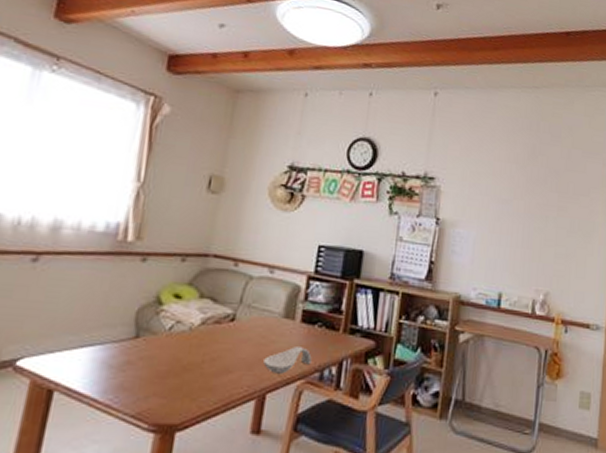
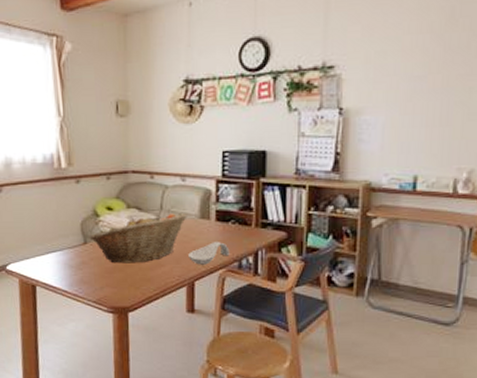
fruit basket: none [145,309,270,367] -> present [90,213,187,263]

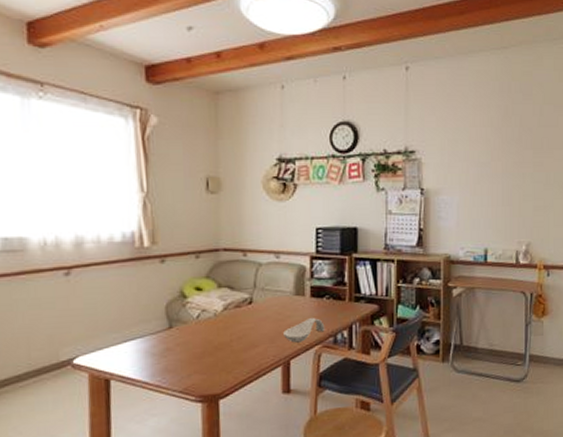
fruit basket: present [90,213,187,263] -> none [176,291,282,347]

